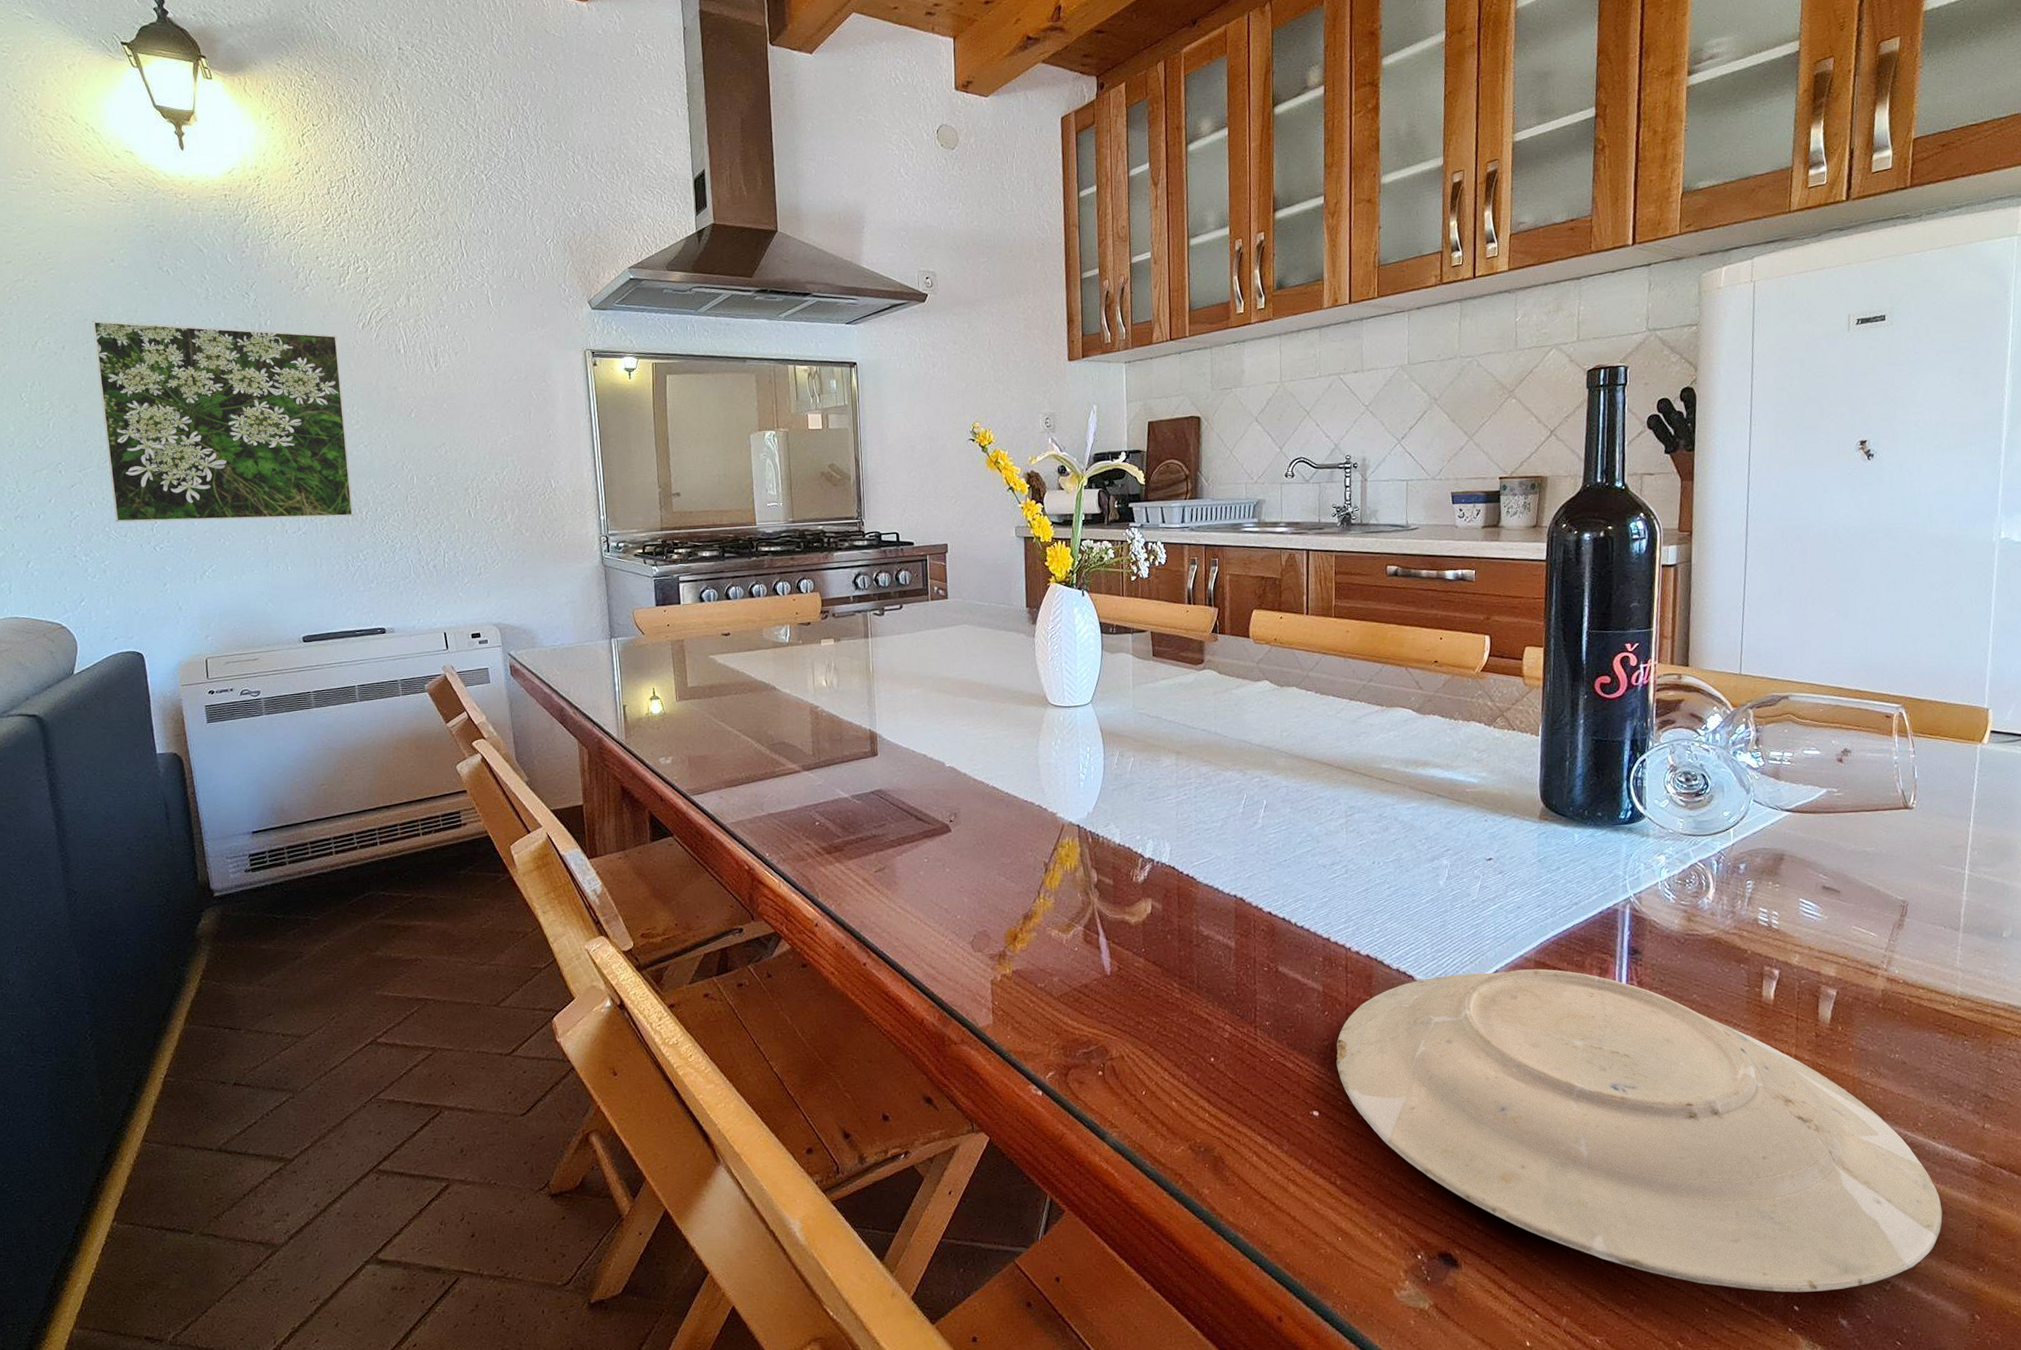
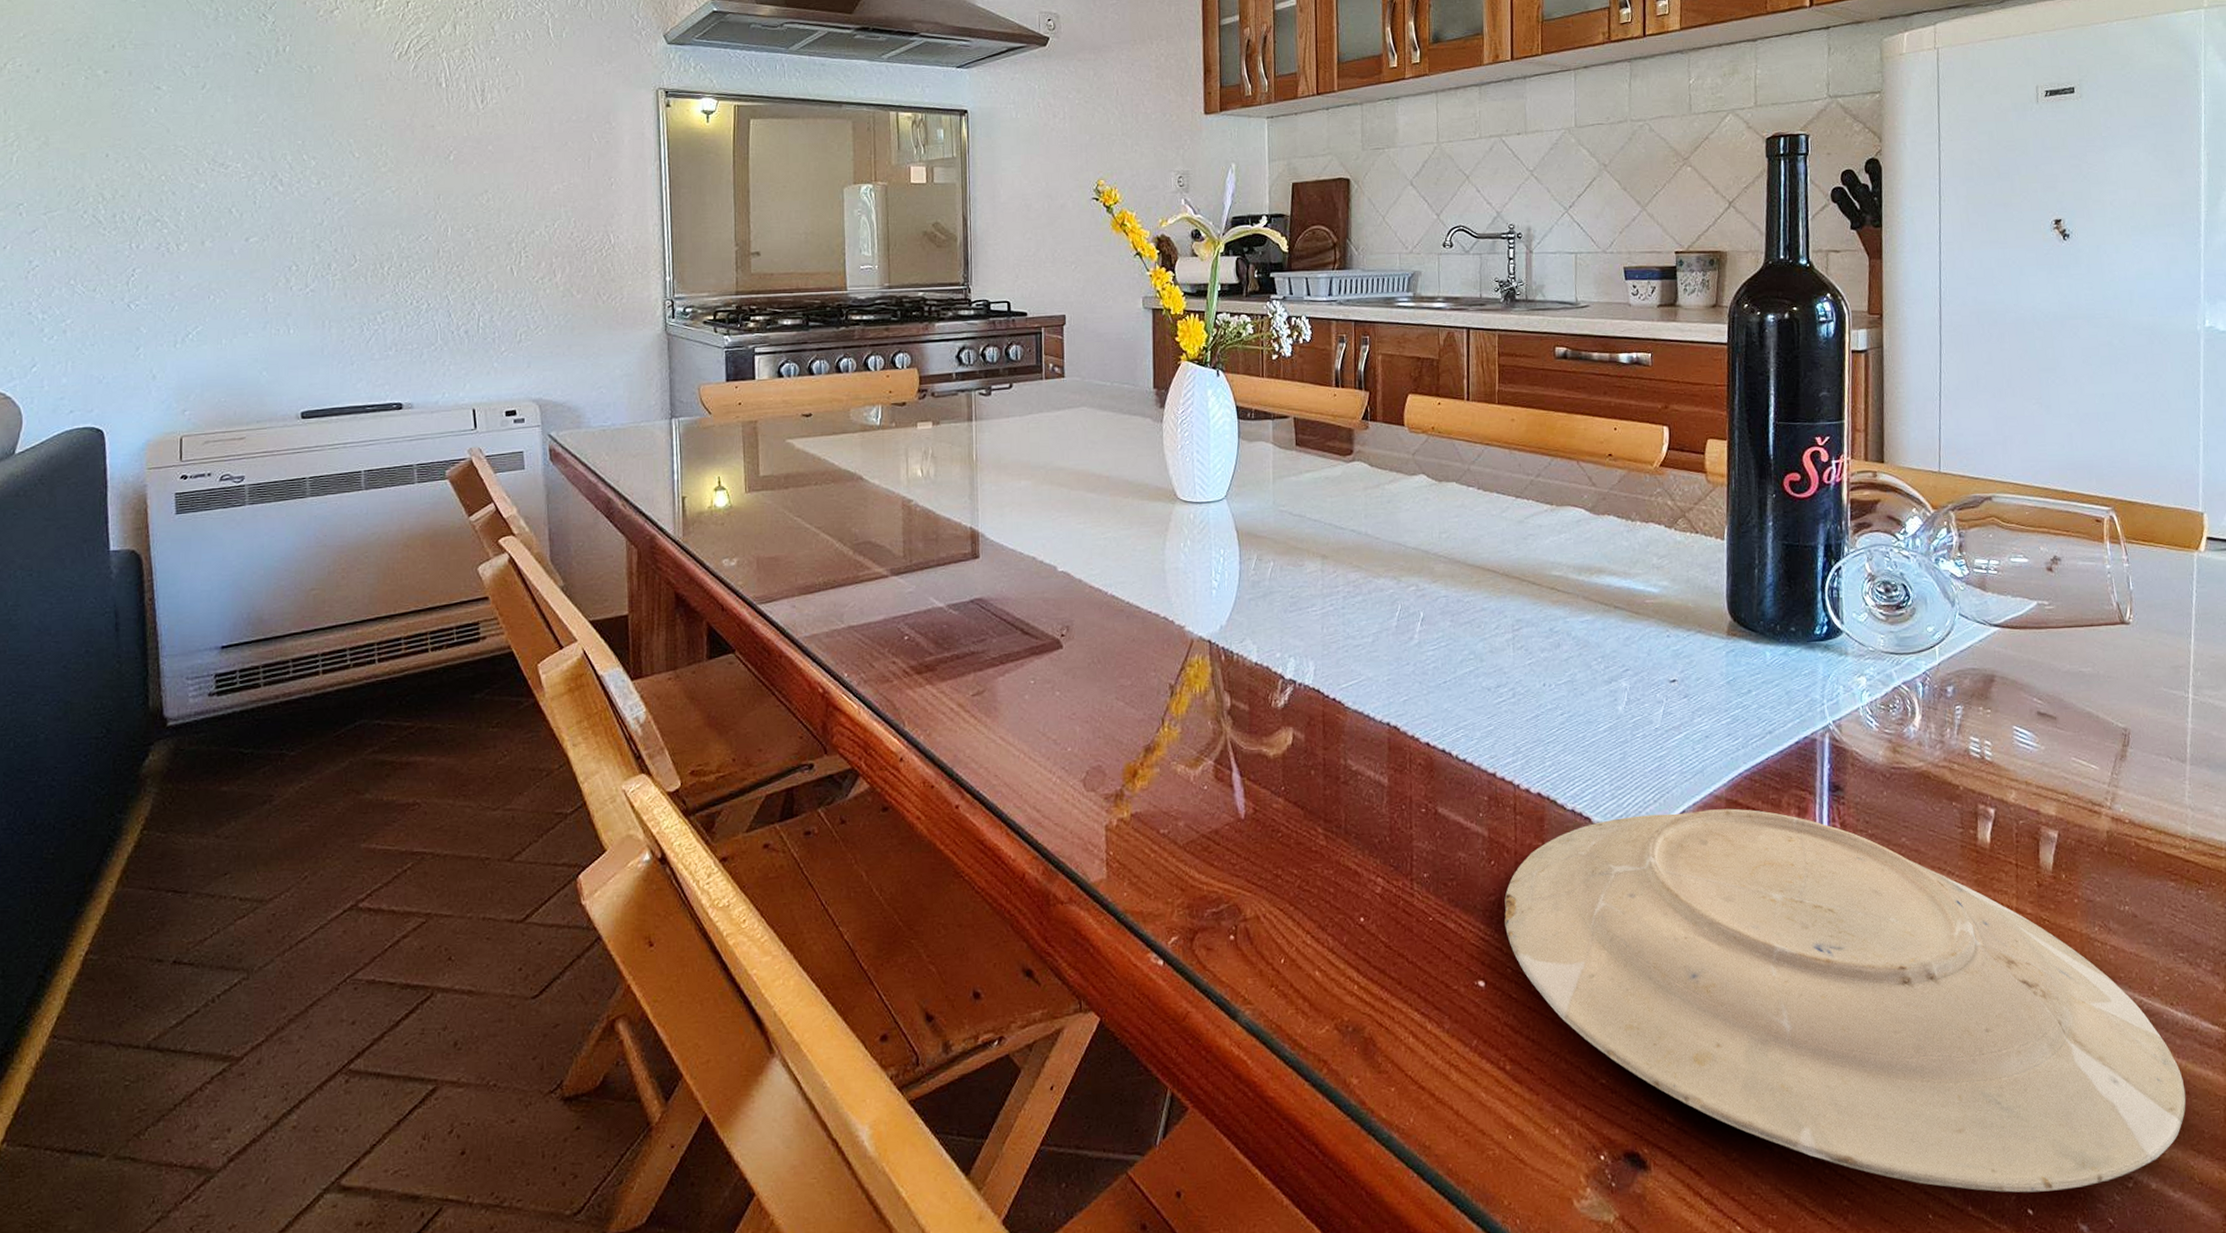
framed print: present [92,320,354,523] -> none [75,41,373,275]

